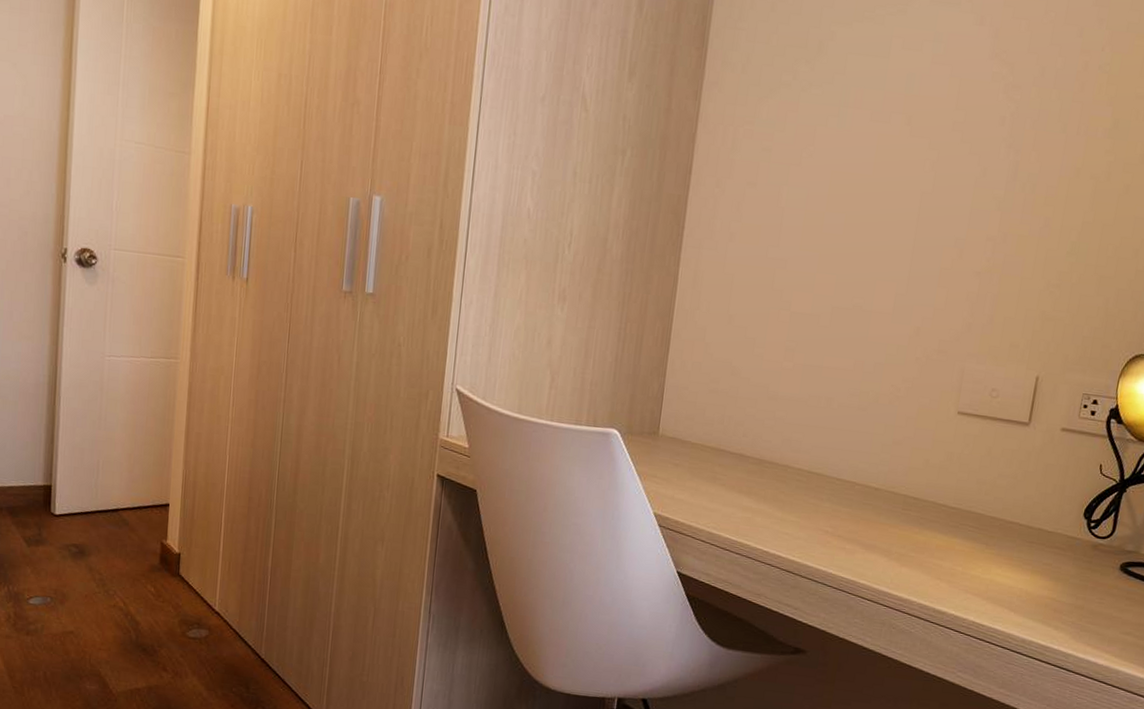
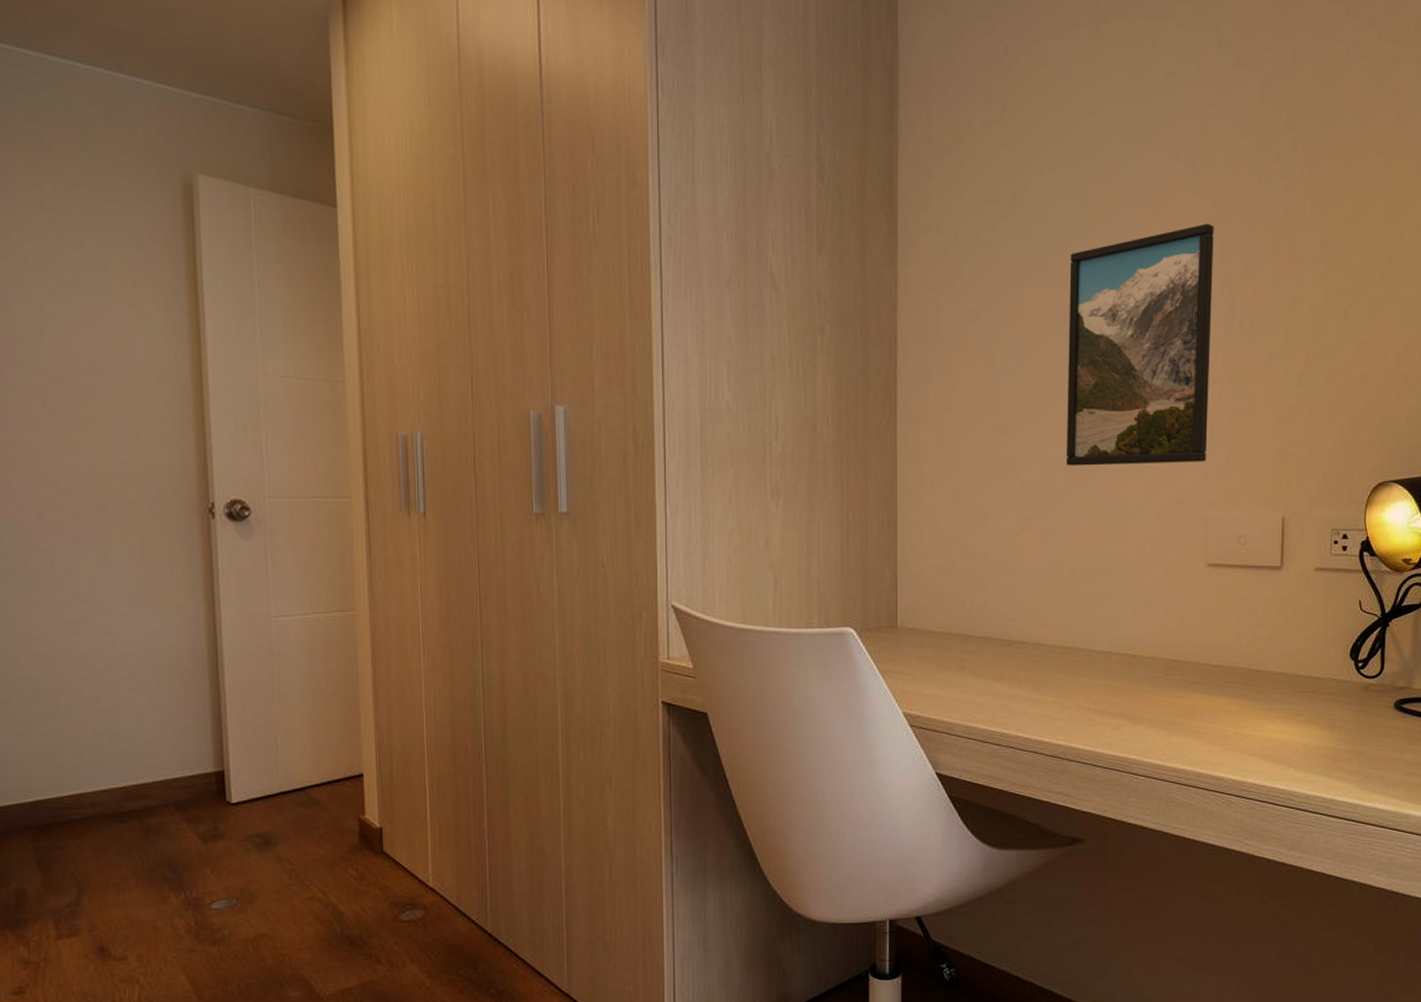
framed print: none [836,88,1009,316] -> present [1067,223,1214,466]

